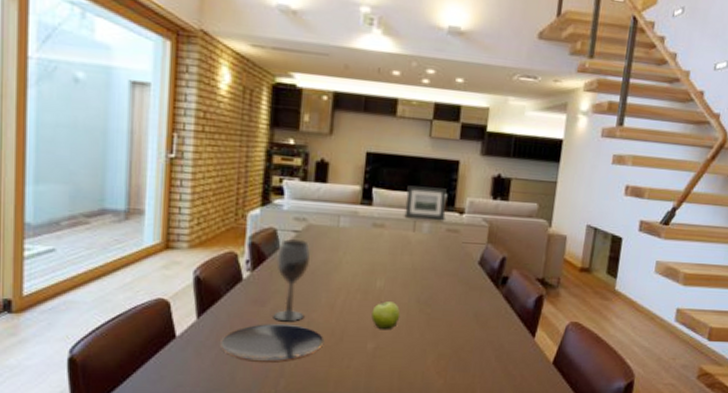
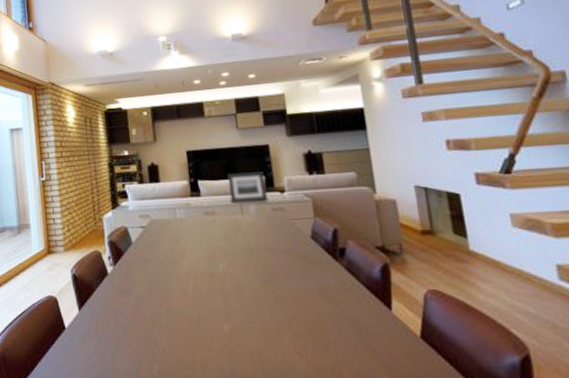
plate: present [220,323,325,363] -> none [99,310,185,348]
wine glass: present [273,239,310,322] -> none [130,234,162,309]
fruit: present [371,301,401,329] -> none [220,283,248,310]

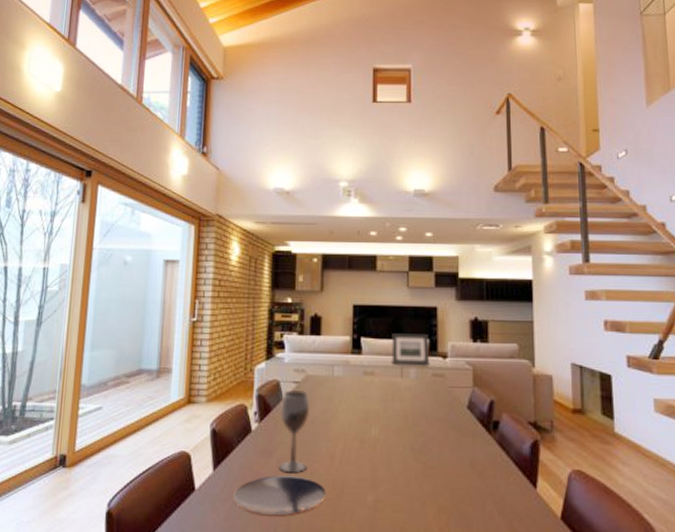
plate: none [99,310,185,348] -> present [233,474,327,517]
wine glass: none [130,234,162,309] -> present [279,390,310,473]

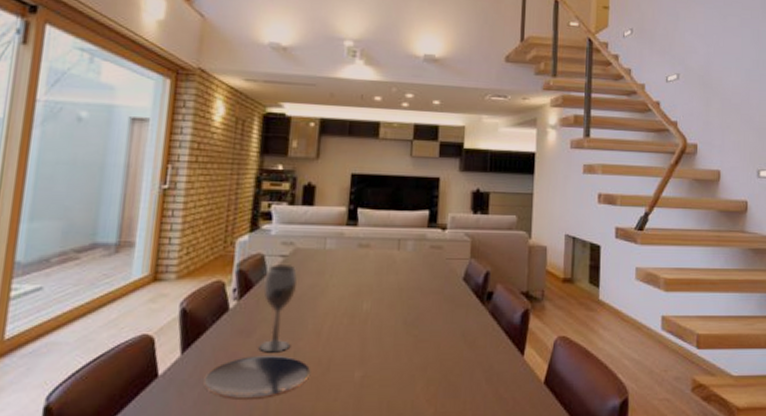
picture frame: present [392,333,430,365] -> none [389,204,429,237]

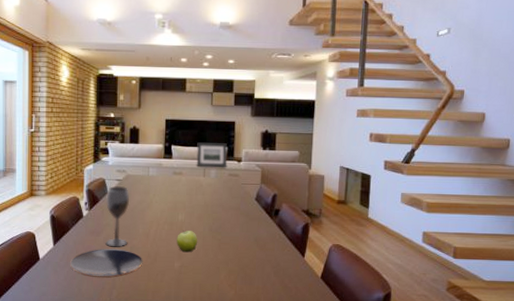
fruit: none [358,325,388,355] -> present [176,231,198,252]
picture frame: none [389,204,429,237] -> present [196,142,227,167]

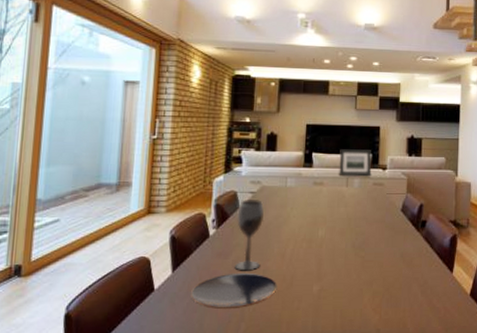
fruit: present [176,231,198,252] -> none [316,248,340,272]

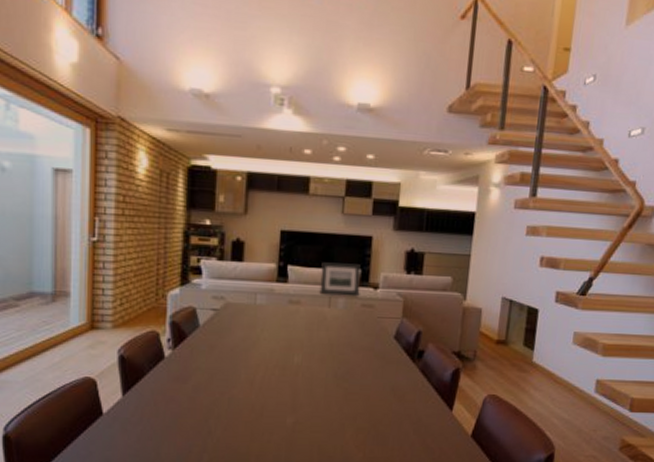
plate: present [191,272,278,309] -> none [145,399,245,438]
wine glass: present [234,200,264,271] -> none [194,317,229,398]

